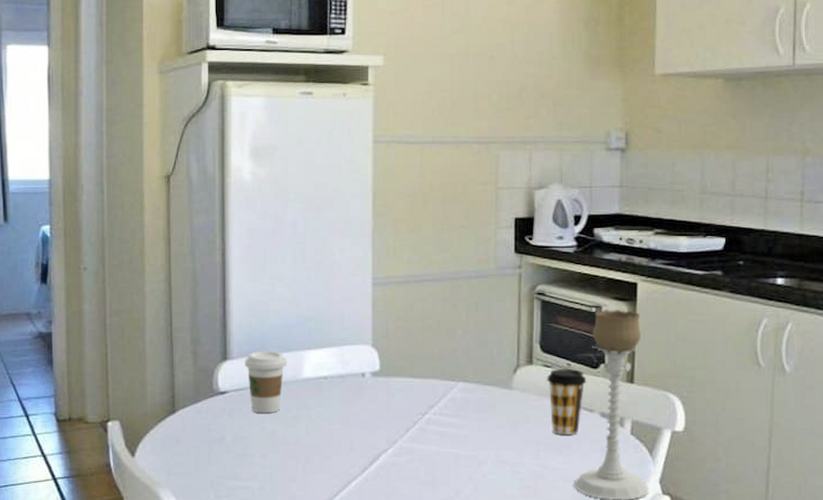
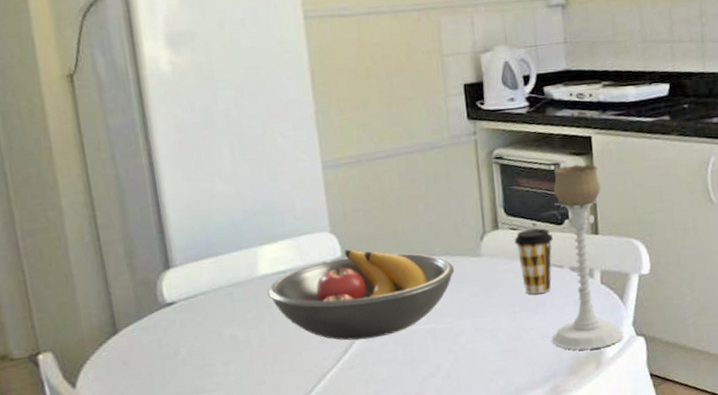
coffee cup: present [244,350,287,414] -> none [190,252,240,320]
fruit bowl: none [308,364,485,454] -> present [267,249,455,341]

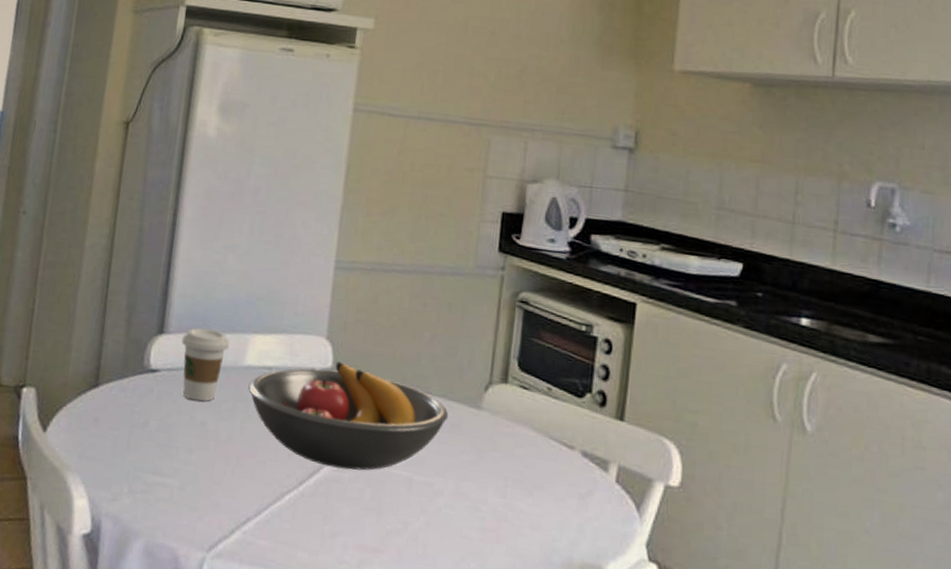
coffee cup: none [190,252,240,320] -> present [181,328,230,402]
coffee cup: present [514,228,554,294] -> none [522,392,569,474]
candle holder: present [552,164,624,350] -> none [543,330,638,563]

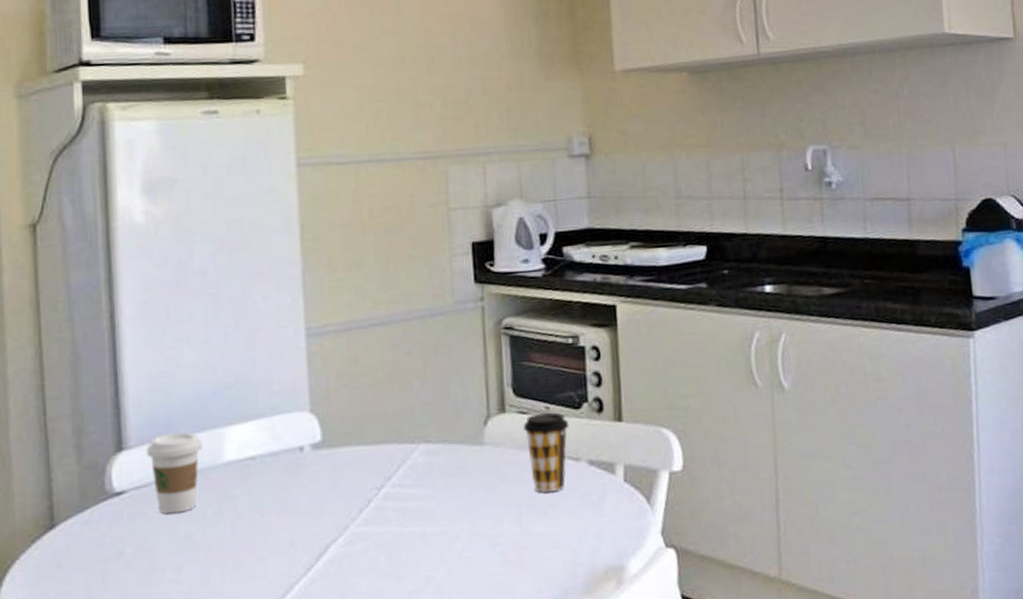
fruit bowl: present [248,361,449,471] -> none [232,432,452,544]
coffee cup: none [522,392,569,474] -> present [523,412,570,493]

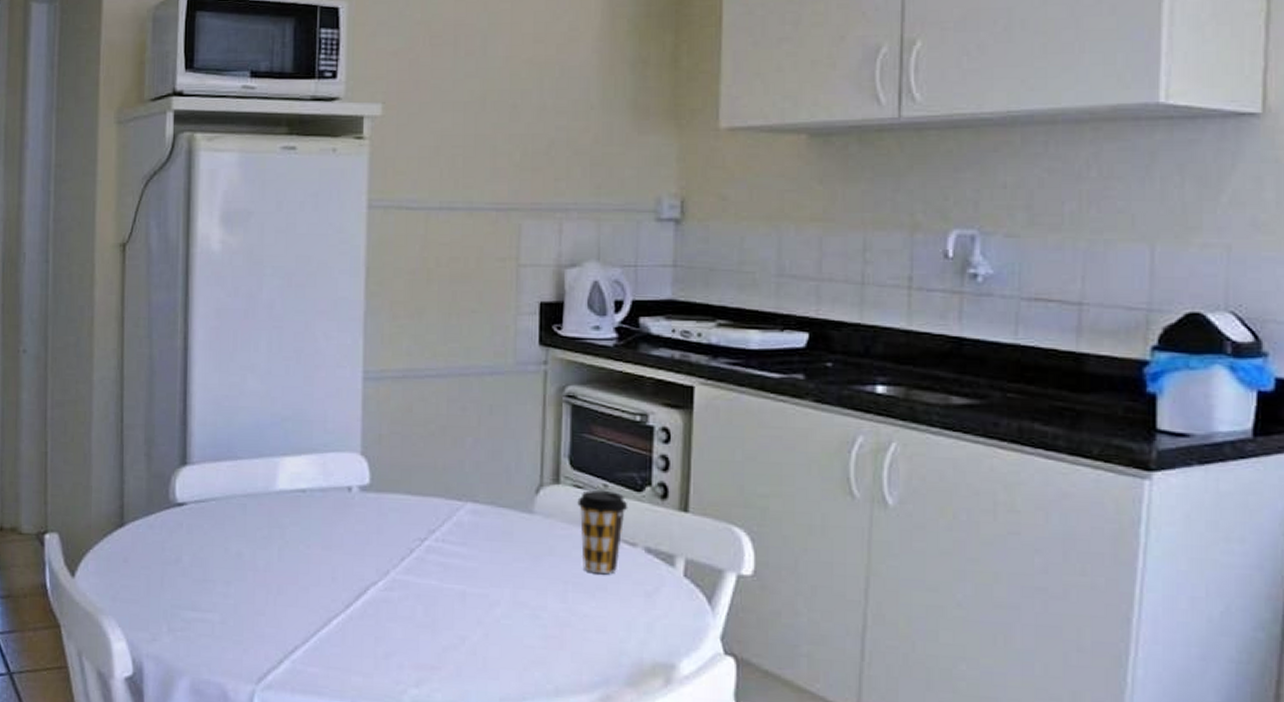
coffee cup: present [146,432,203,514] -> none [207,455,258,532]

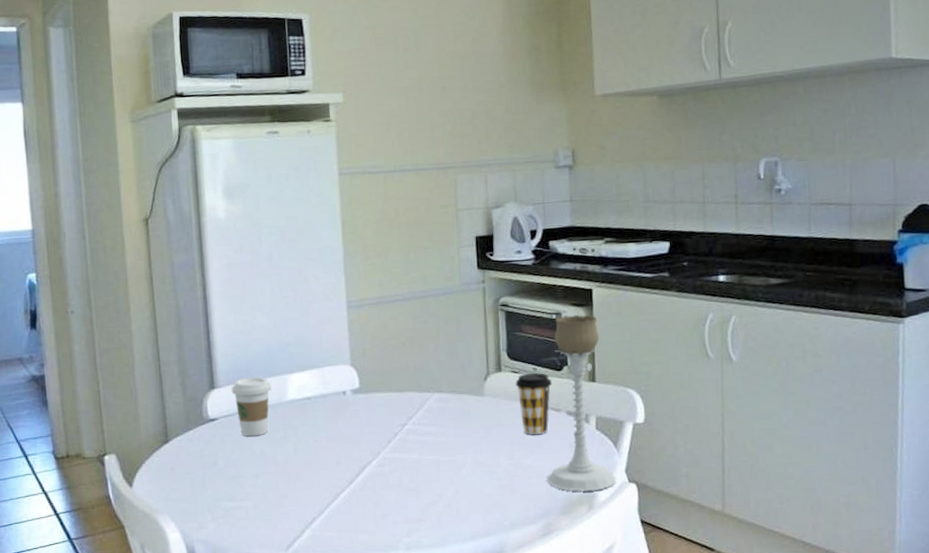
coffee cup: none [207,455,258,532] -> present [231,377,272,437]
candle holder: none [610,419,707,661] -> present [547,315,616,492]

